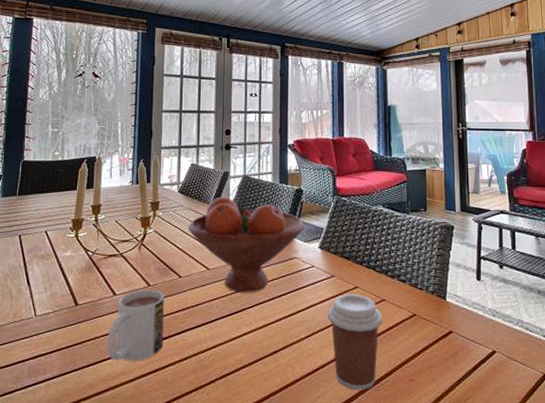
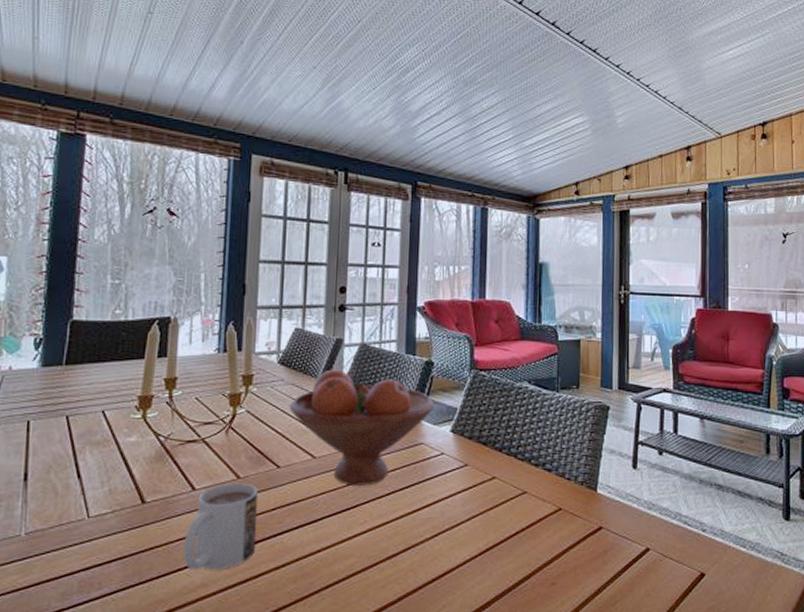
coffee cup: present [327,294,383,390] -> none [458,486,524,597]

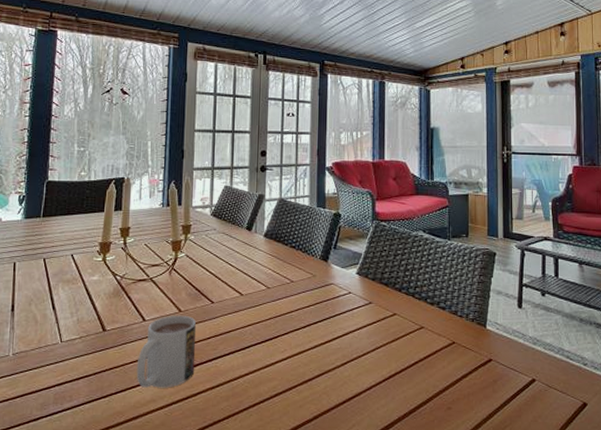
fruit bowl: present [289,369,434,486] -> none [220,220,342,319]

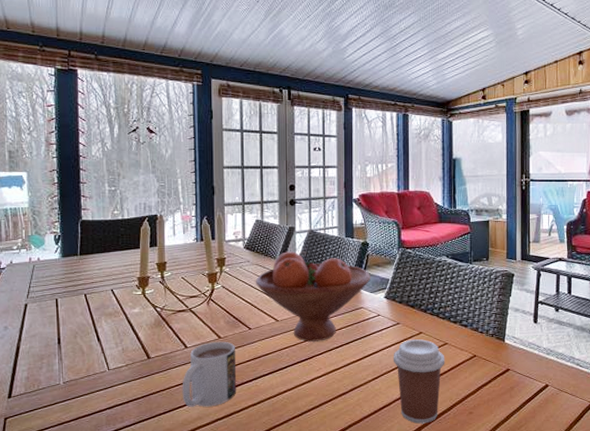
fruit bowl: none [220,220,342,319] -> present [255,251,370,342]
coffee cup: none [364,321,421,418] -> present [393,339,445,424]

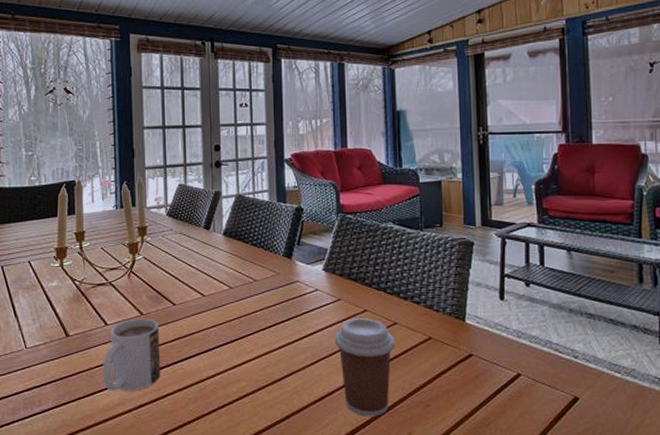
fruit bowl: present [255,251,370,342] -> none [179,218,306,320]

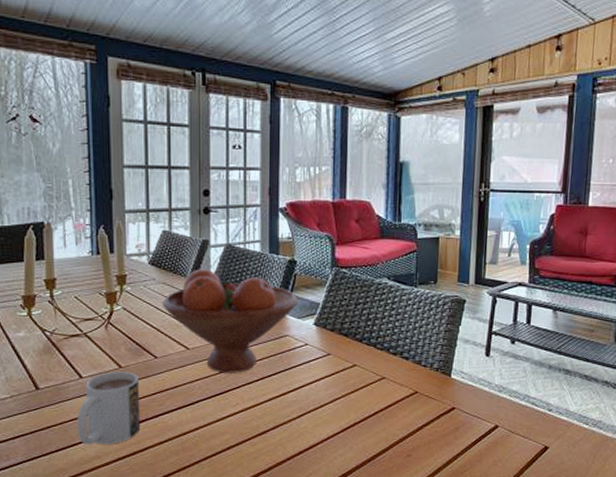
fruit bowl: none [179,218,306,320] -> present [161,269,298,373]
coffee cup: present [334,318,396,417] -> none [321,373,382,467]

